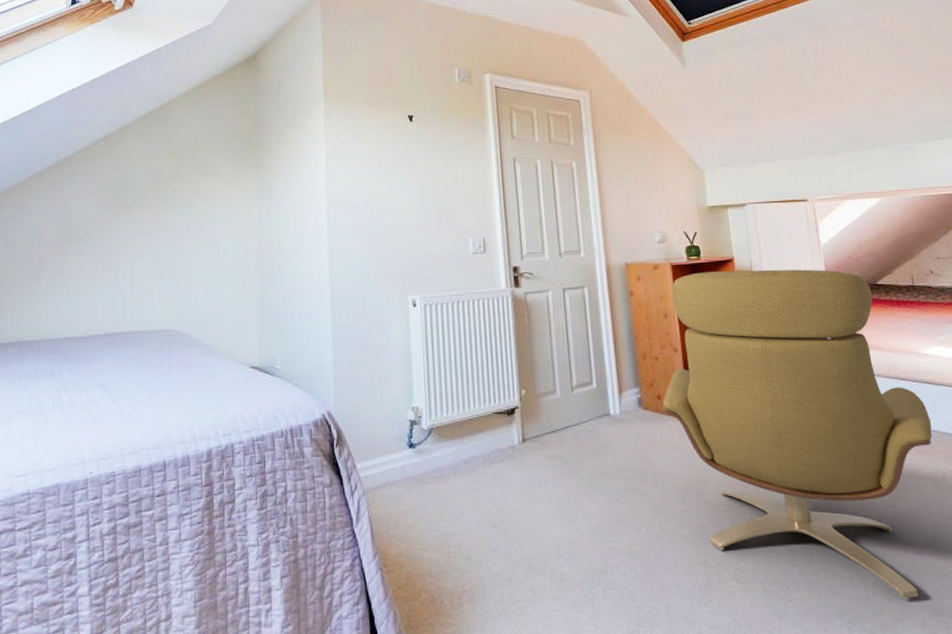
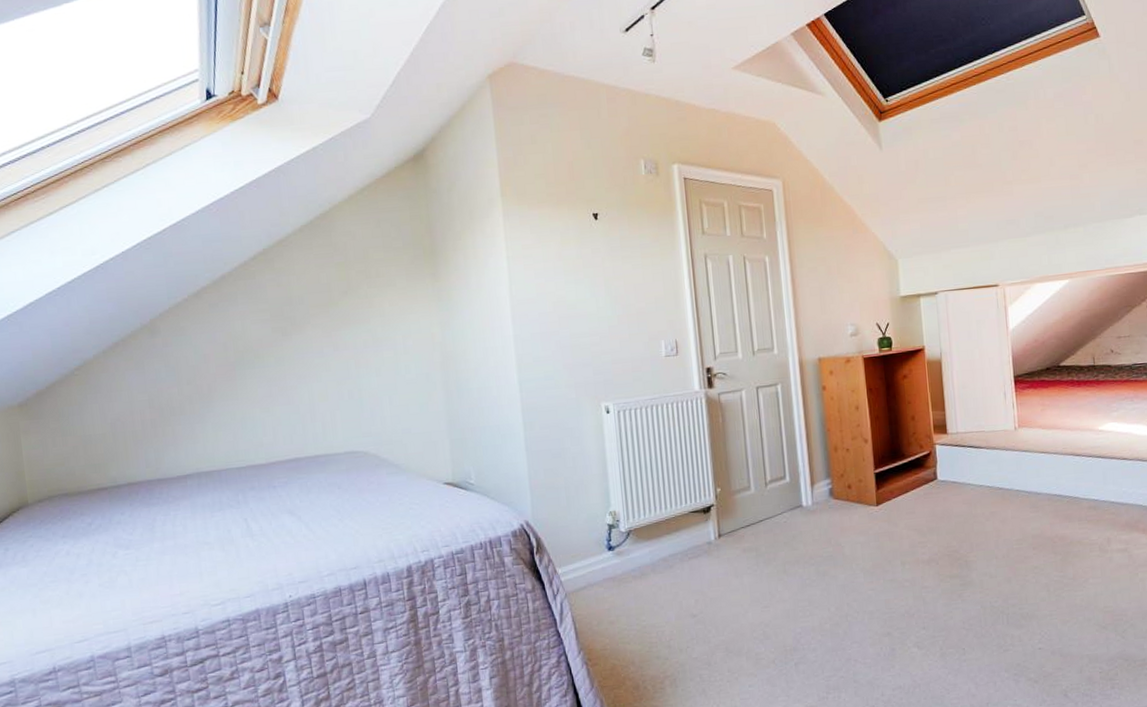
chair: present [662,269,933,598] -> none [852,354,1102,651]

